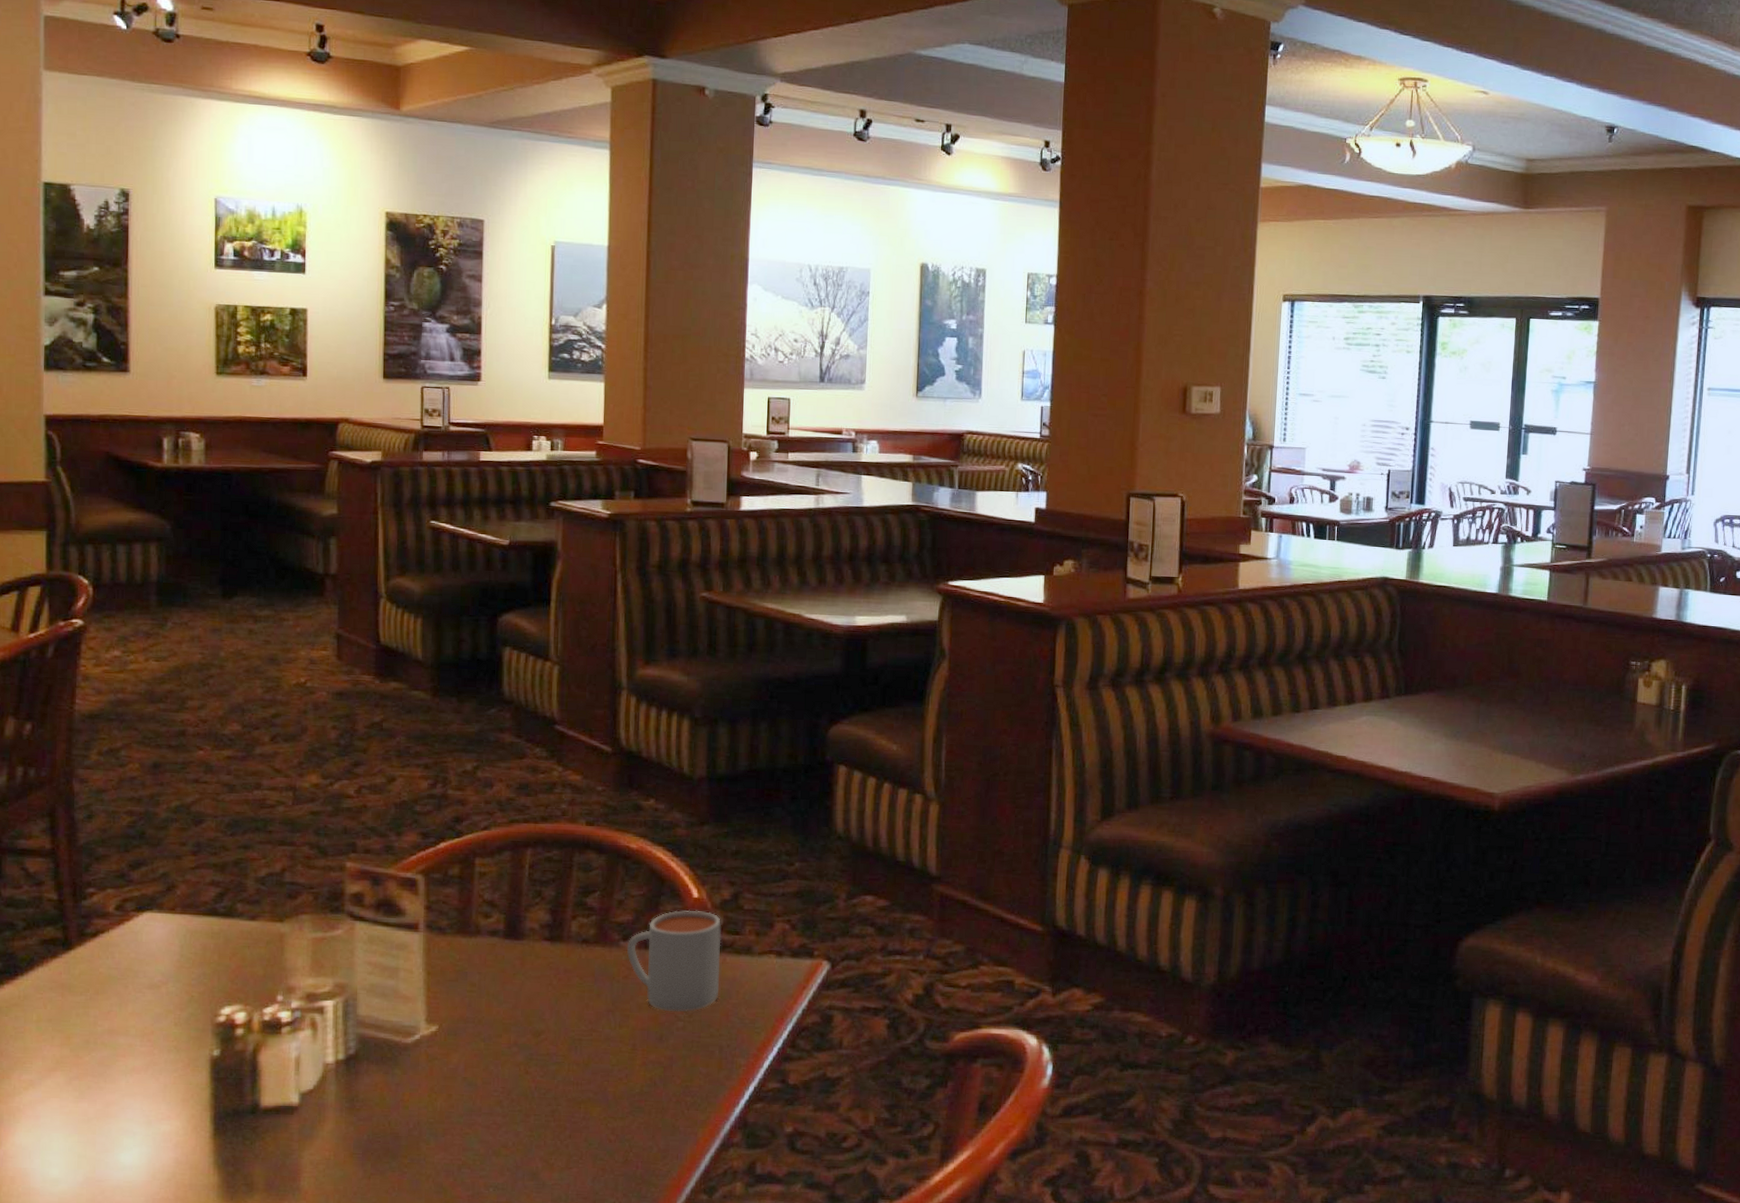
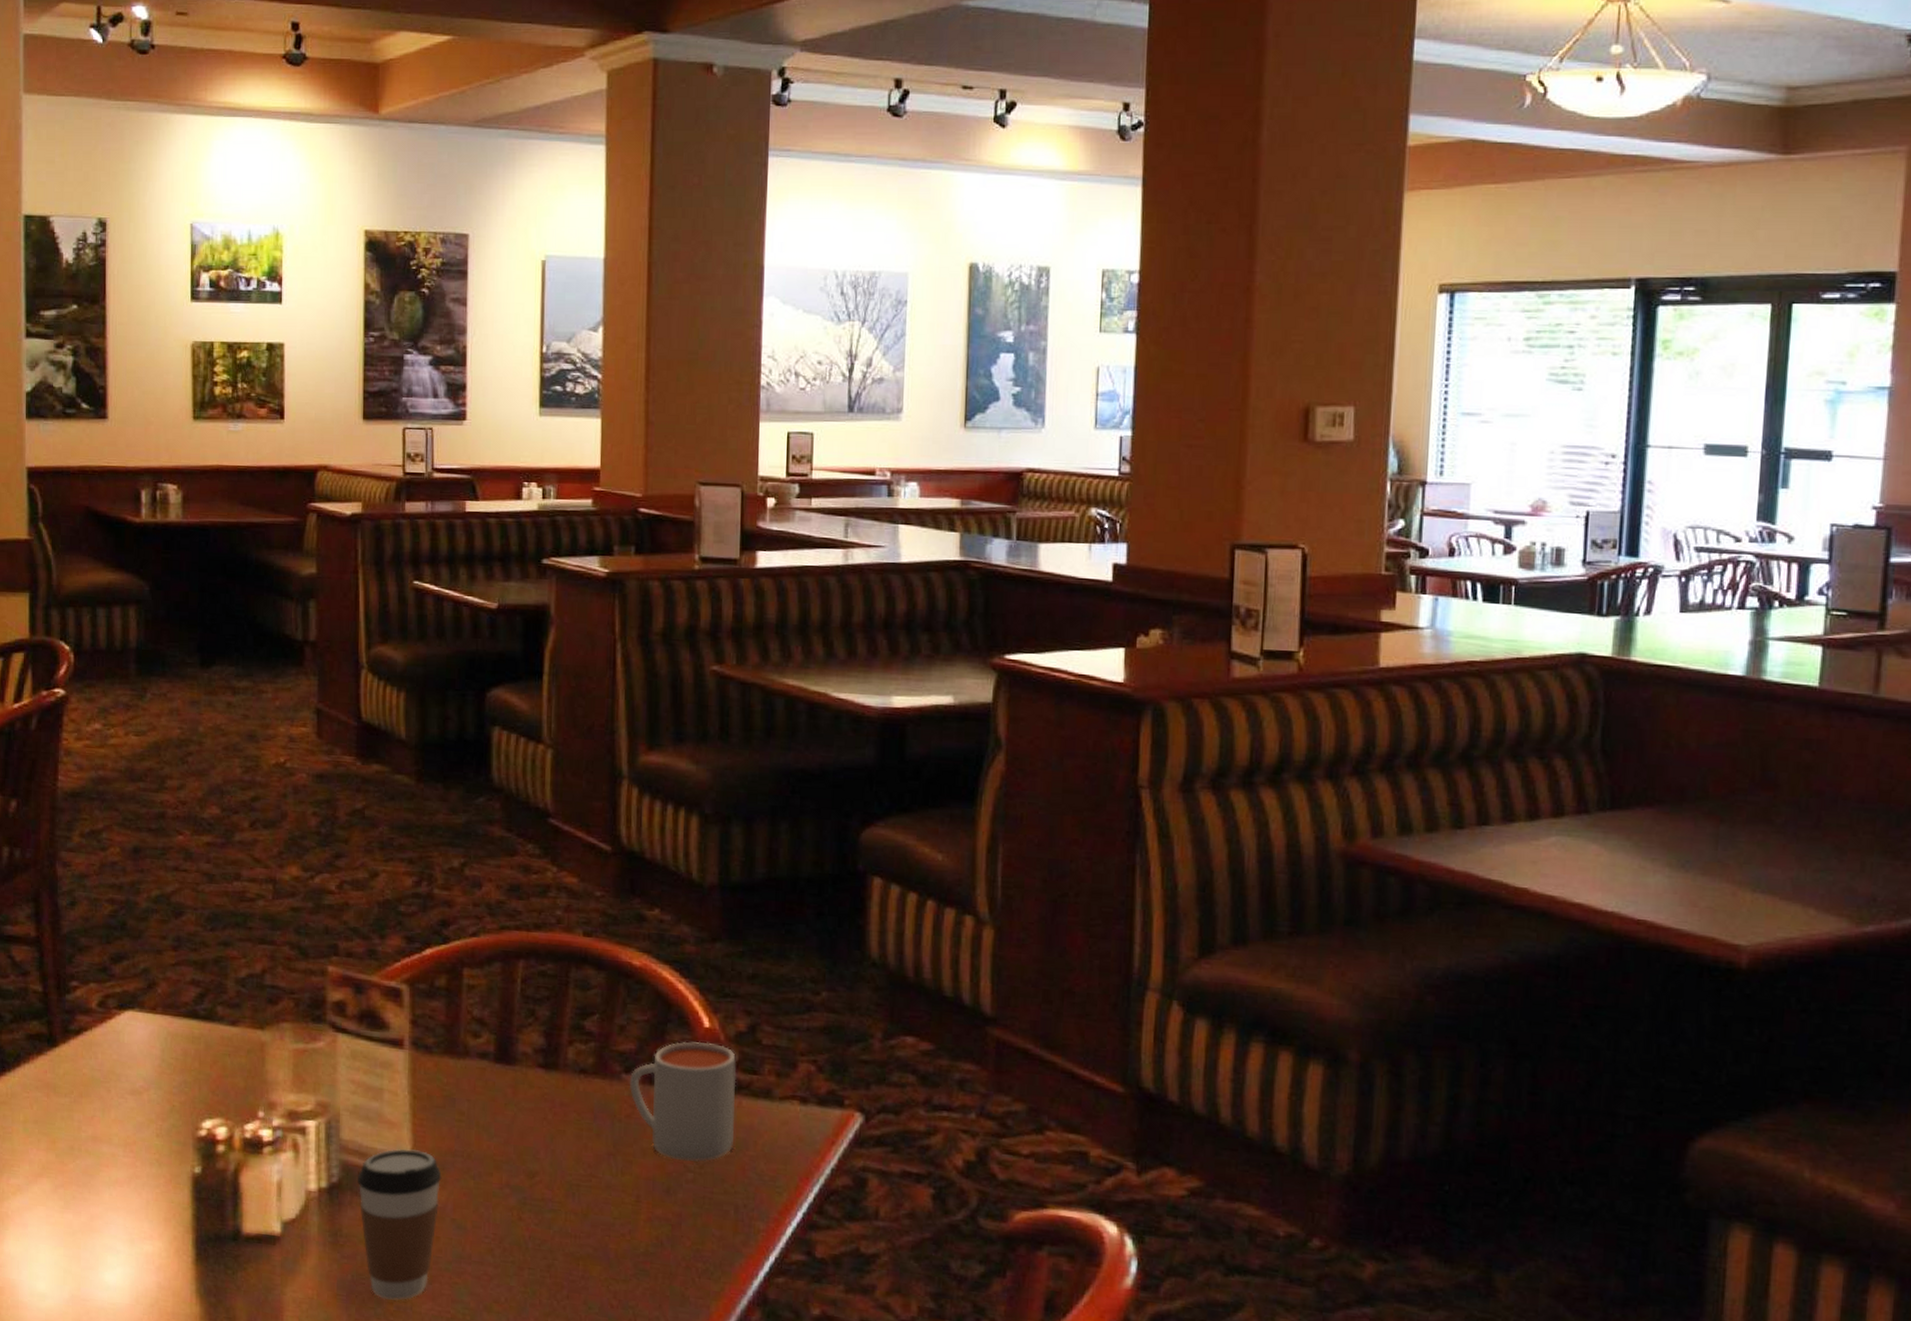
coffee cup: none [374,1019,454,1154] -> present [358,1149,442,1301]

